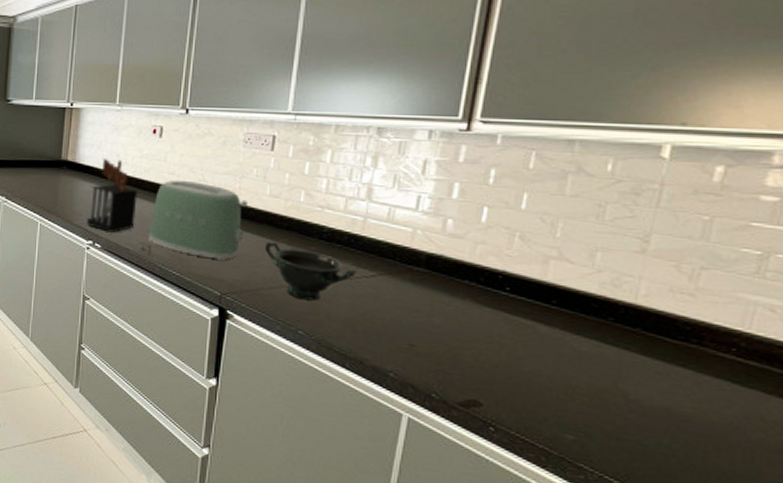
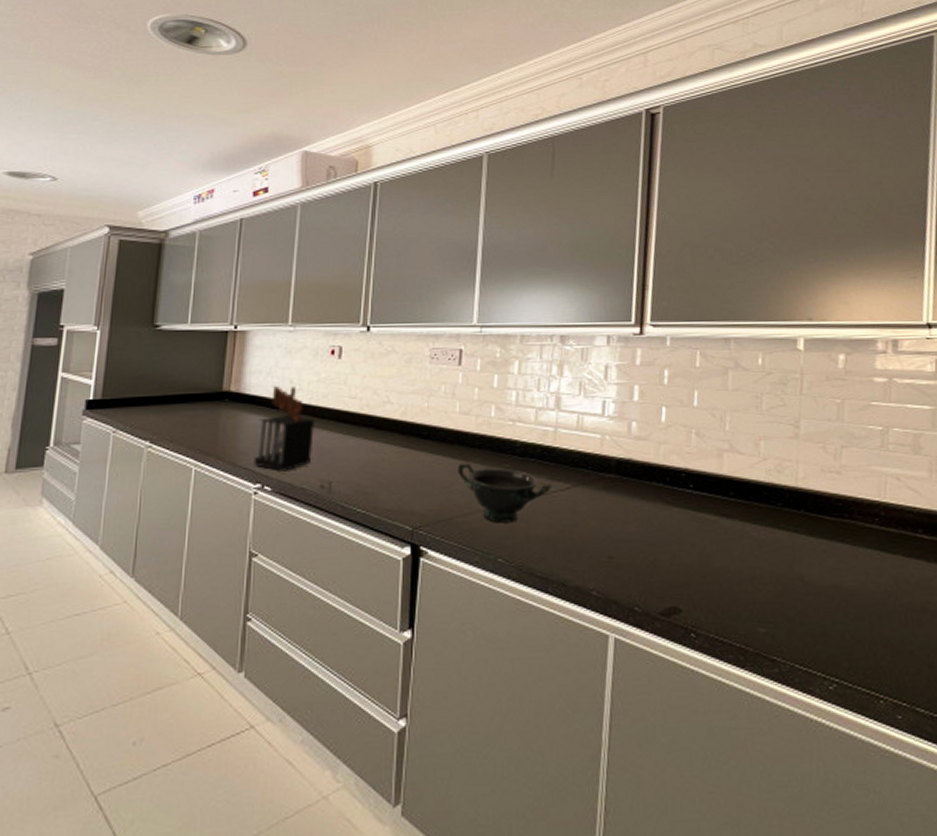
toaster: present [148,180,248,261] -> none [328,403,437,491]

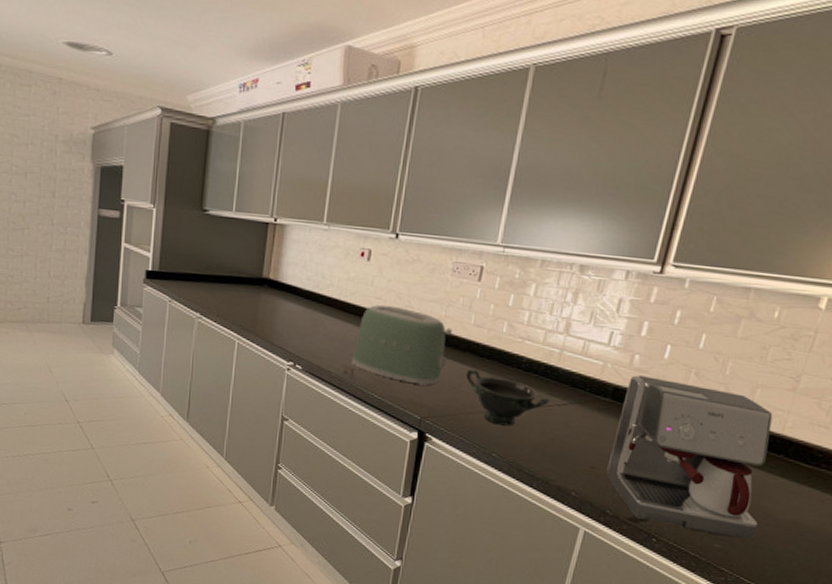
knife block: present [253,386,314,472] -> none [287,279,342,355]
toaster: none [328,403,437,491] -> present [351,304,452,387]
coffee maker: none [625,444,798,617] -> present [606,375,773,540]

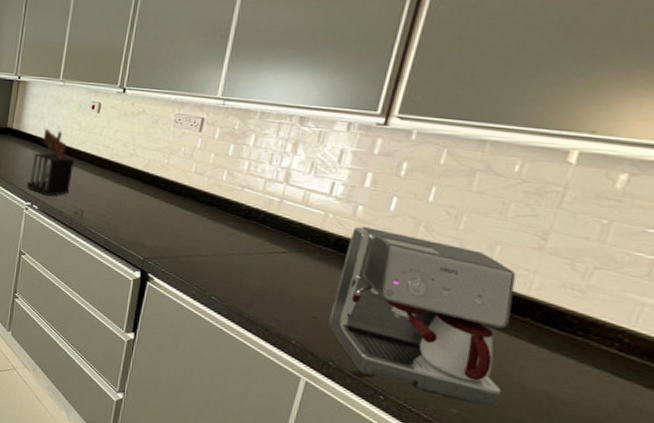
knife block: none [287,279,342,355] -> present [26,129,74,197]
toaster: present [351,304,452,387] -> none [81,152,174,229]
bowl: present [466,369,551,426] -> none [187,214,270,271]

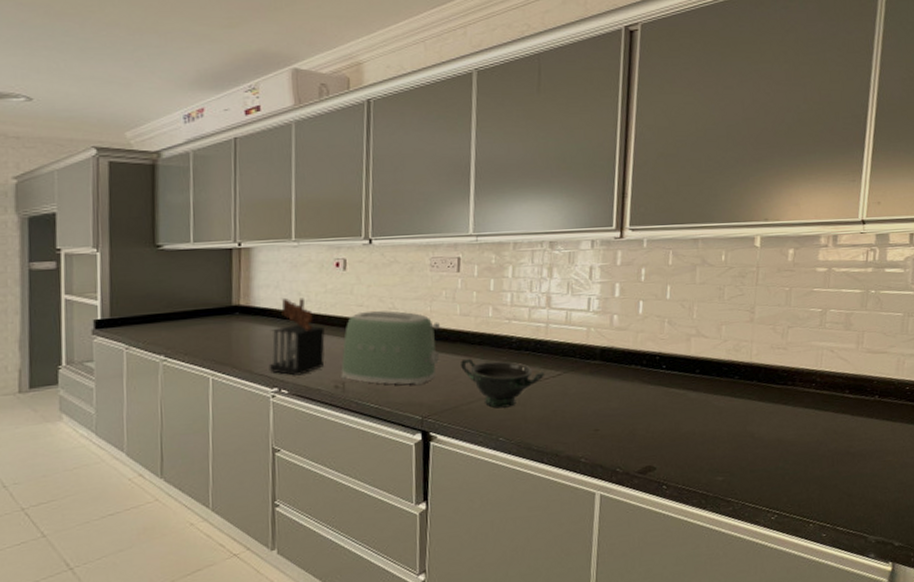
toaster: none [81,152,174,229] -> present [341,310,440,386]
bowl: none [187,214,270,271] -> present [461,358,545,408]
coffee maker: present [328,226,516,408] -> none [609,333,749,470]

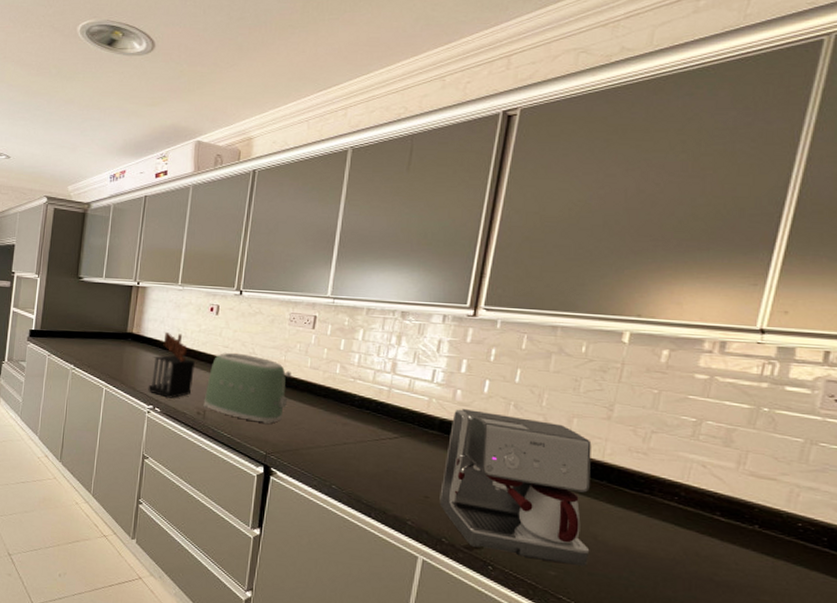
bowl: present [461,358,545,408] -> none [305,407,383,459]
coffee maker: none [609,333,749,470] -> present [439,409,592,566]

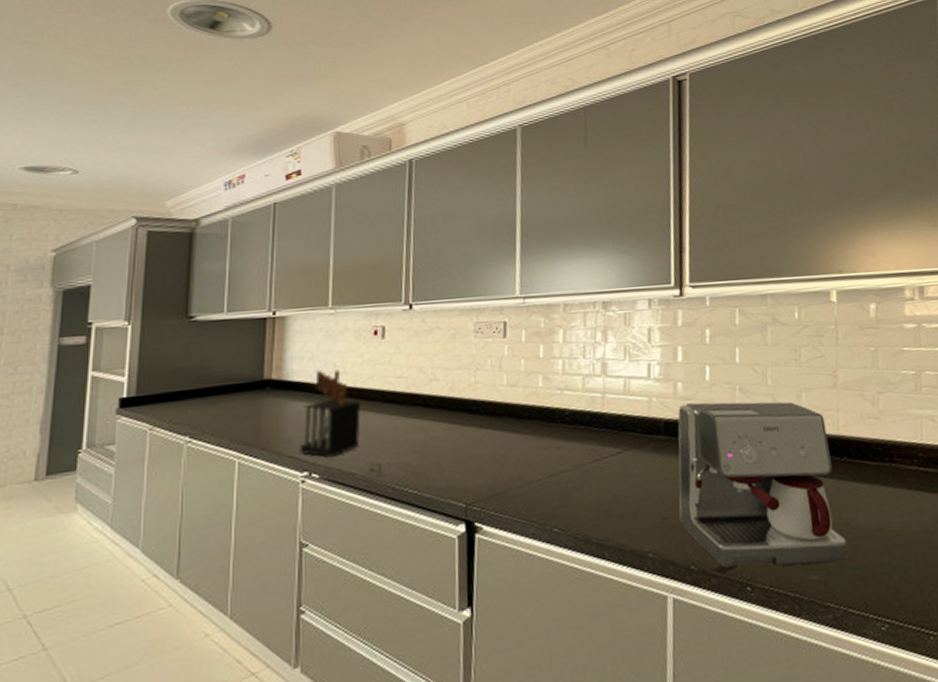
toaster: present [203,352,291,425] -> none [377,382,485,468]

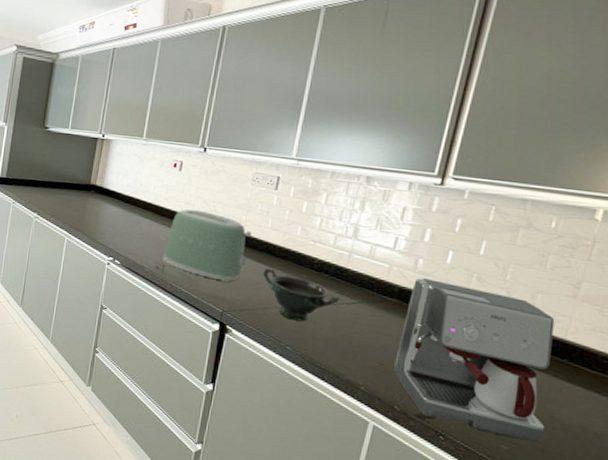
knife block: present [299,369,361,458] -> none [108,186,156,252]
toaster: none [377,382,485,468] -> present [162,209,252,283]
bowl: none [509,434,604,493] -> present [264,268,340,322]

